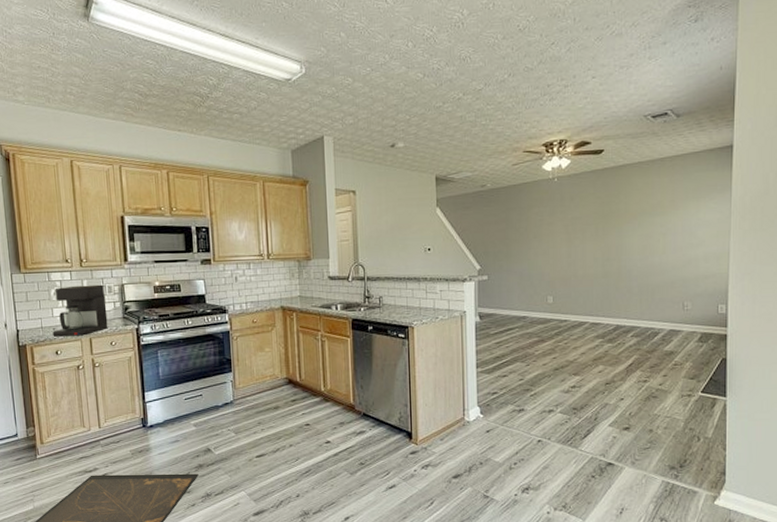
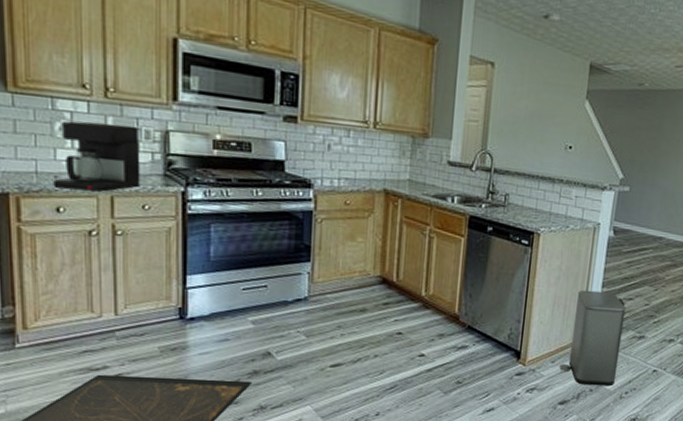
pedal bin: none [448,371,503,459] -> present [559,290,626,387]

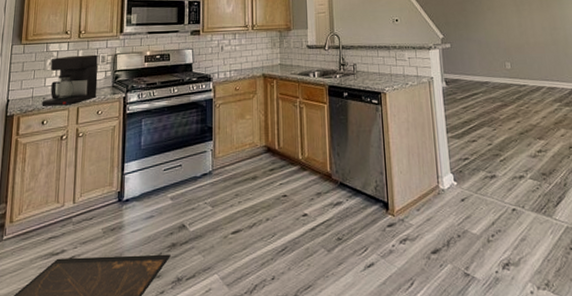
pedal bin: present [559,290,626,387] -> none [425,136,480,232]

